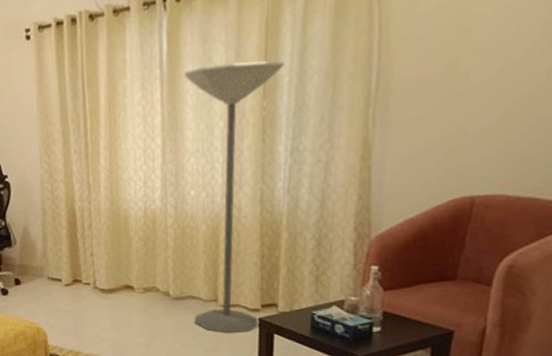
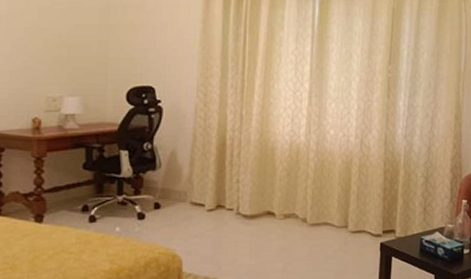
floor lamp: present [184,60,284,333] -> none [327,33,404,257]

